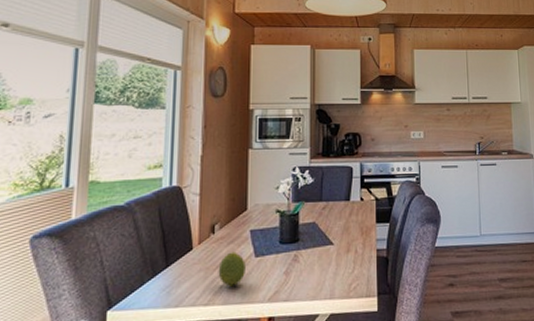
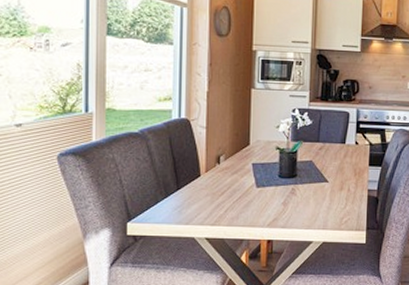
fruit: present [218,251,245,287] -> none [223,181,248,211]

